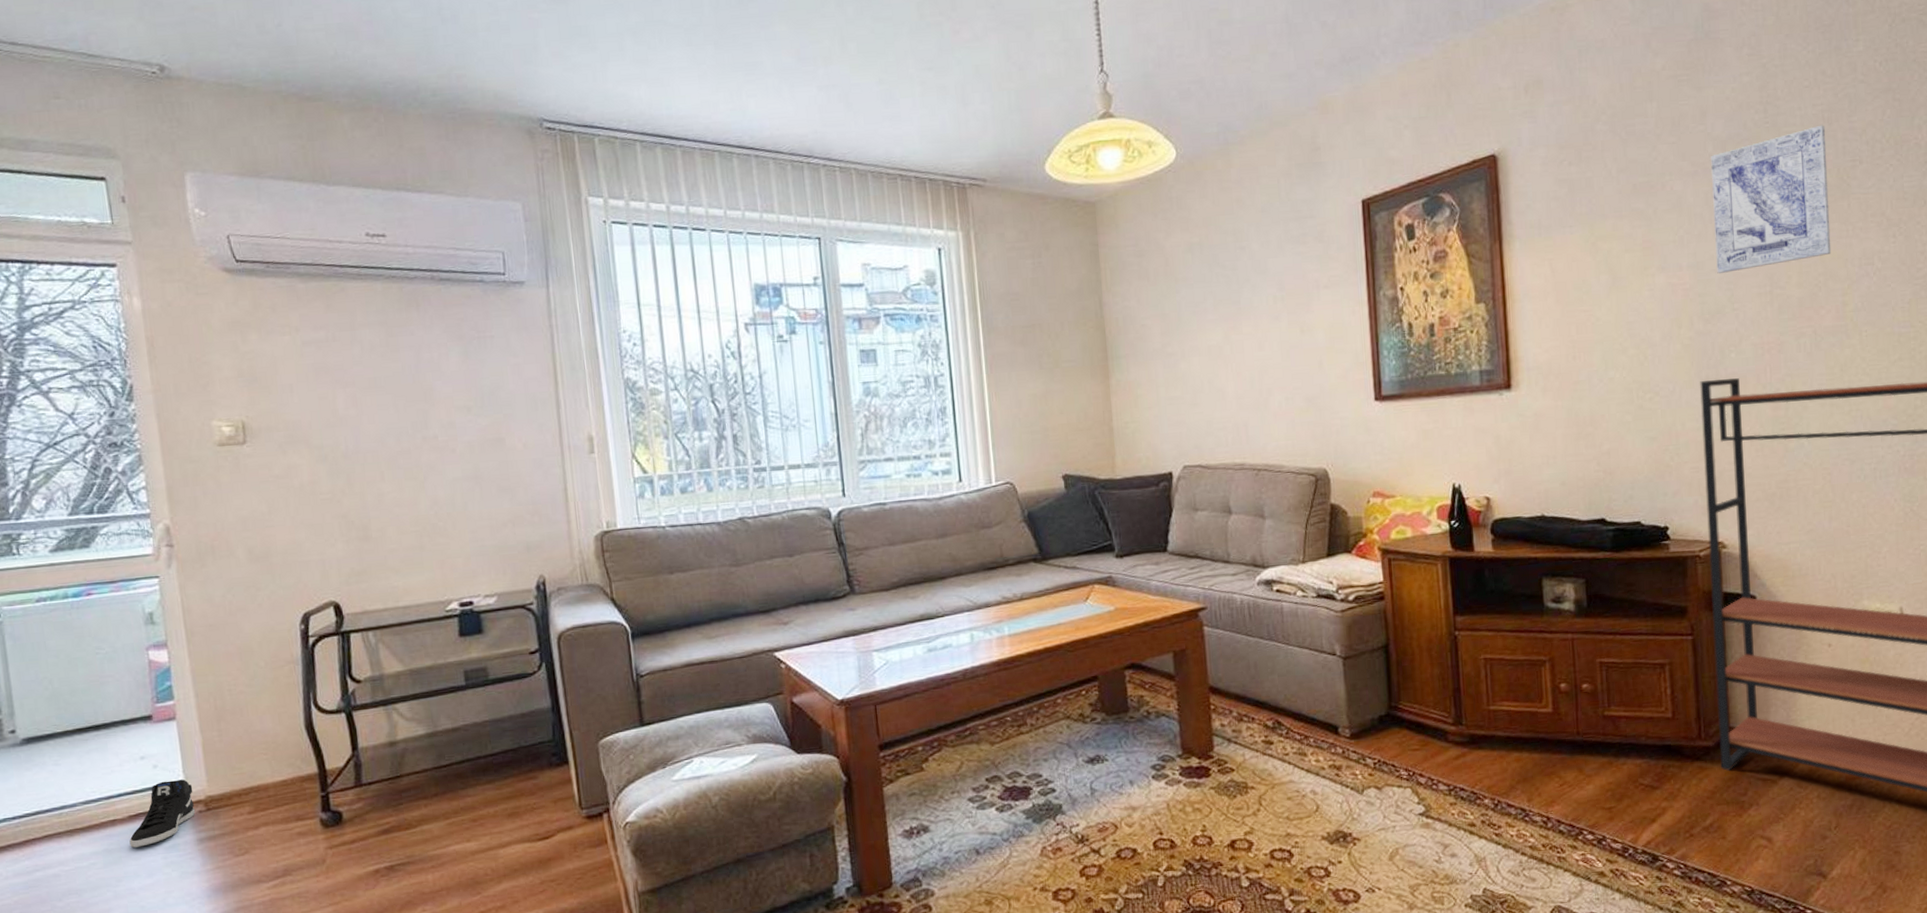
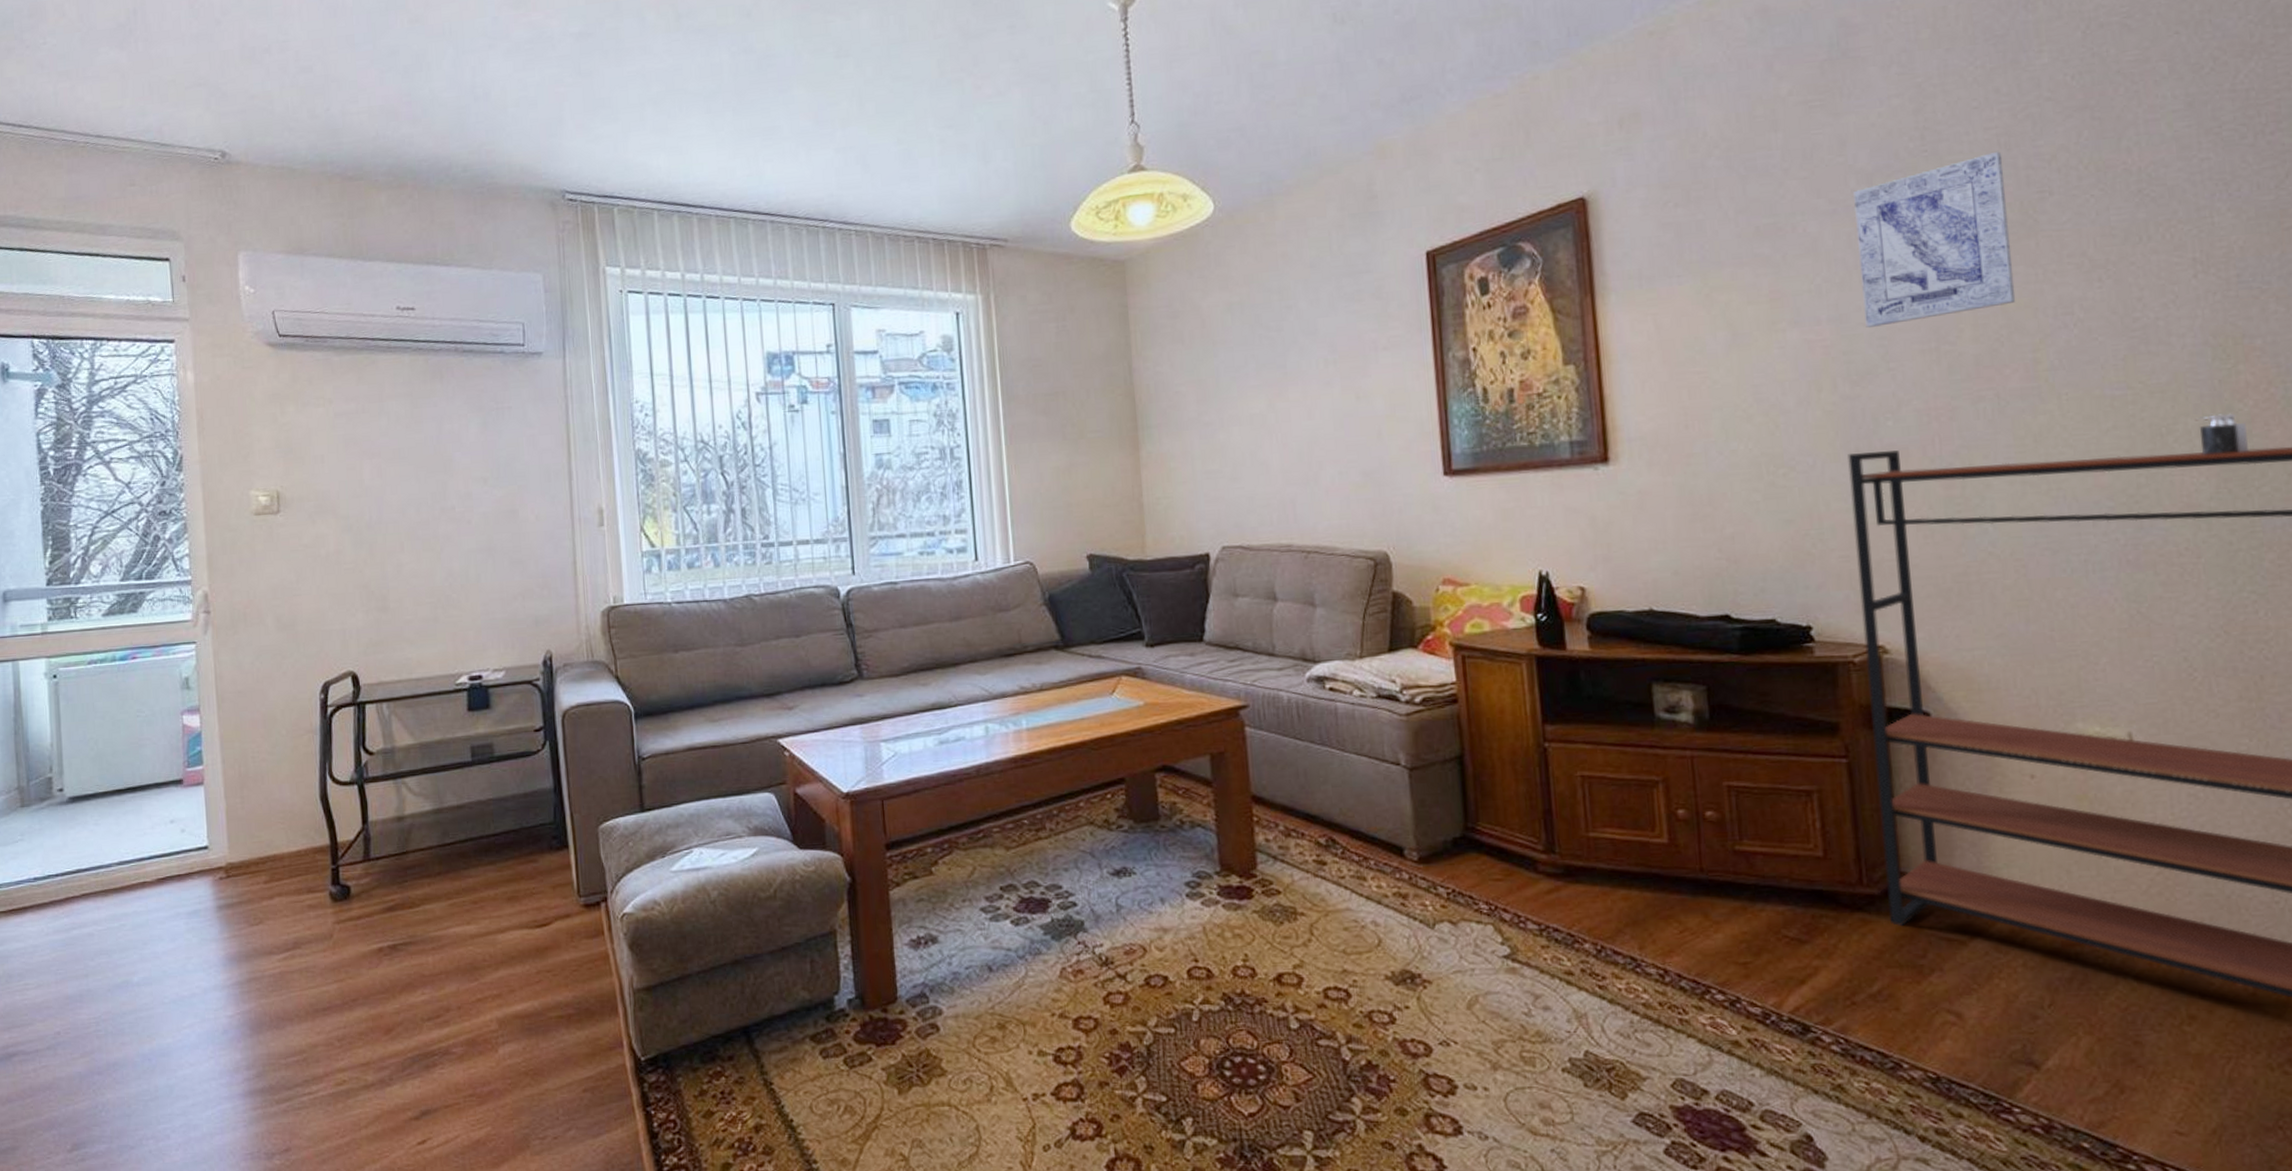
sneaker: present [129,779,196,848] -> none [156,845,217,911]

